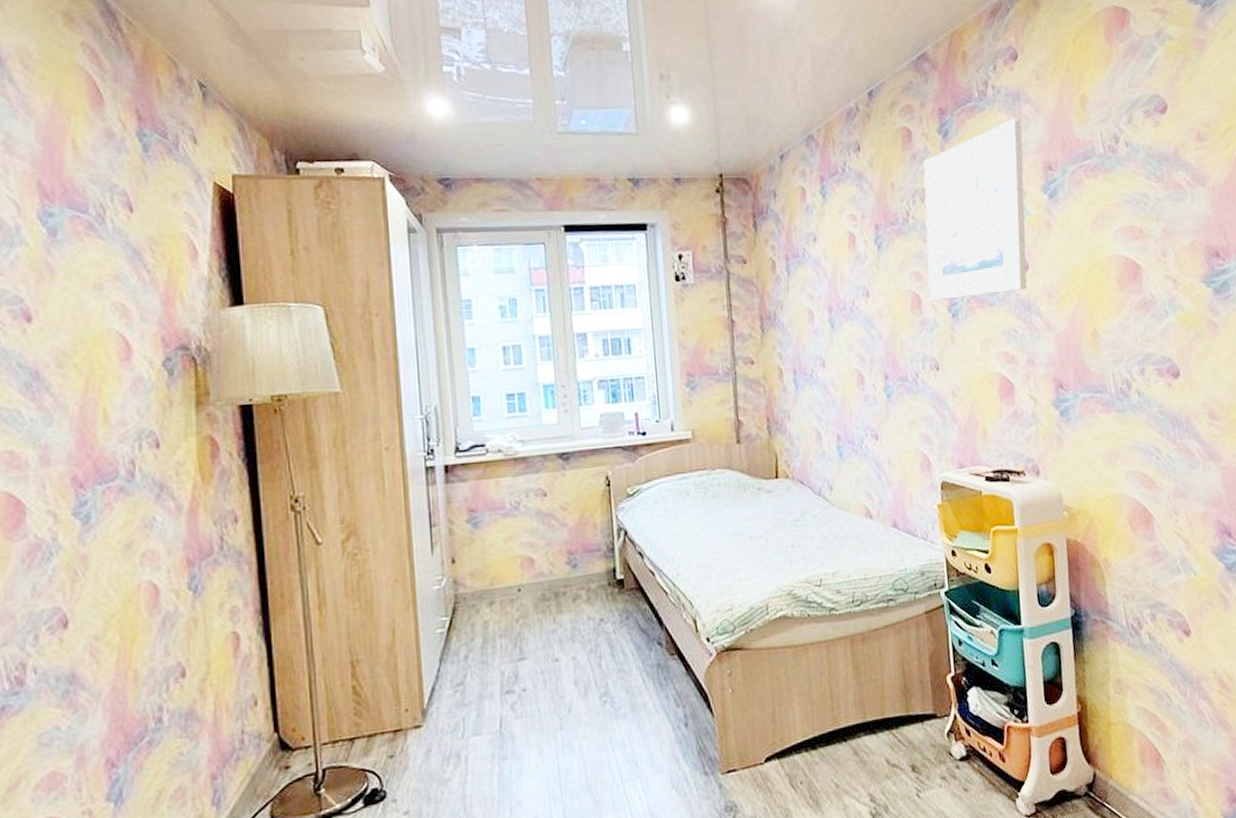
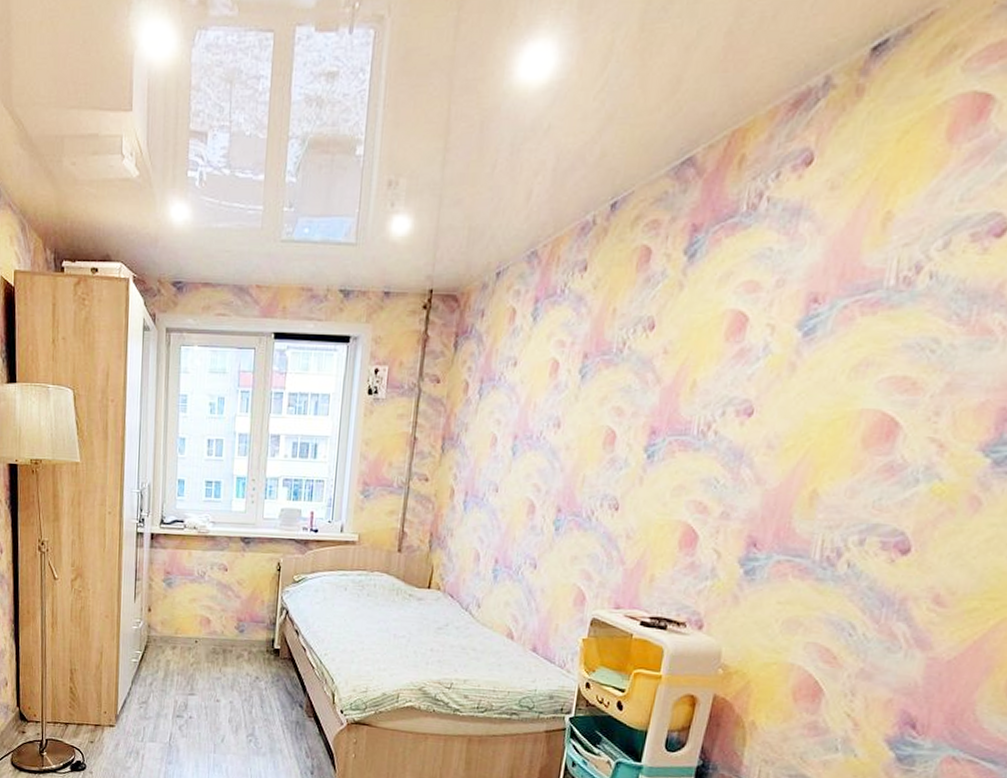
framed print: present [923,119,1028,302] -> none [625,239,795,440]

